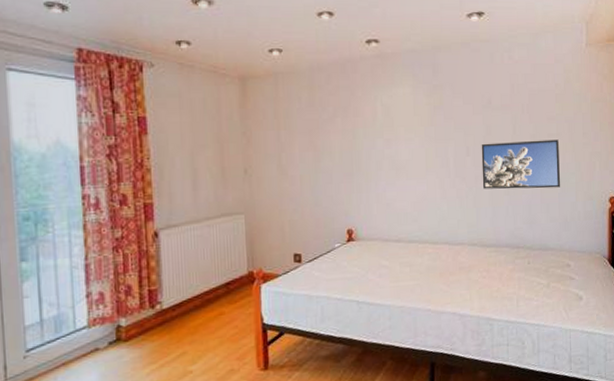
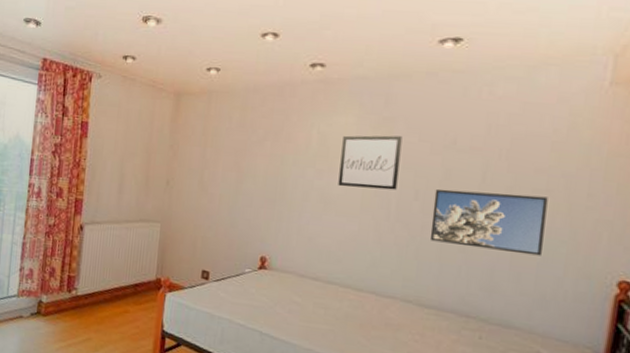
wall art: none [403,101,452,153] -> present [338,135,403,190]

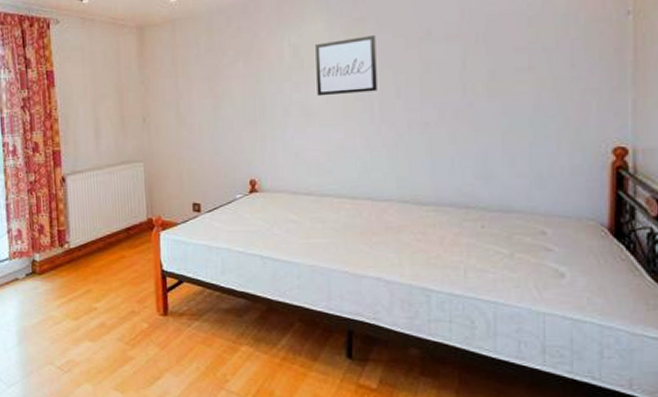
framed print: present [430,188,548,256] -> none [416,74,532,137]

